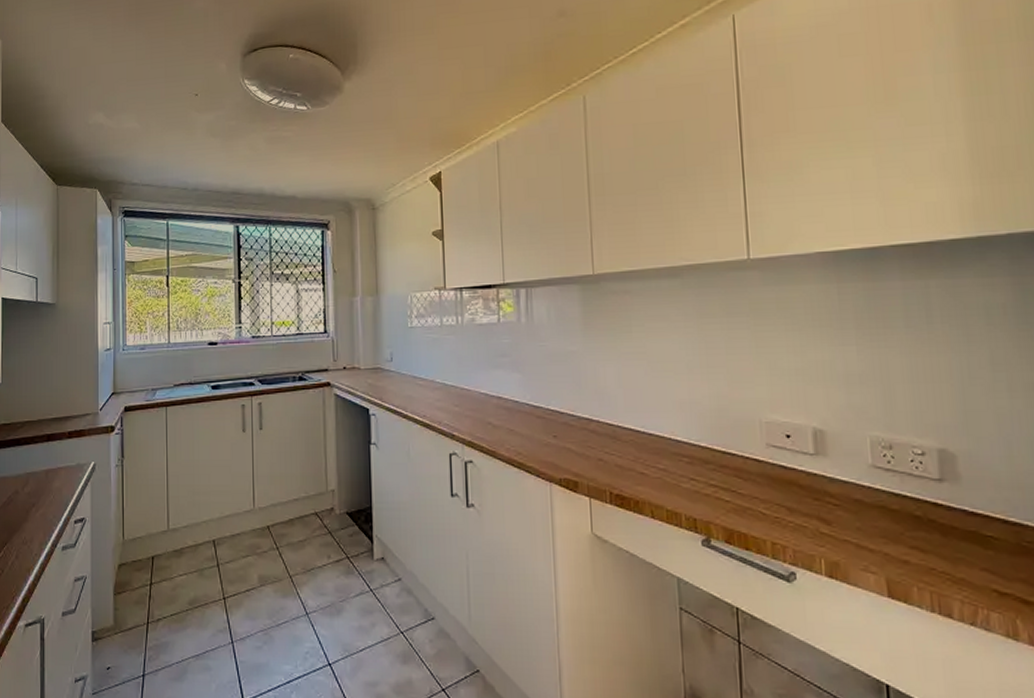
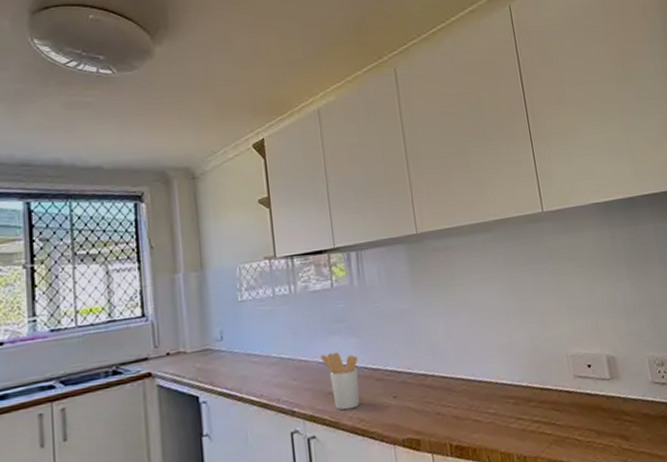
utensil holder: none [482,385,520,442] -> present [320,351,360,411]

